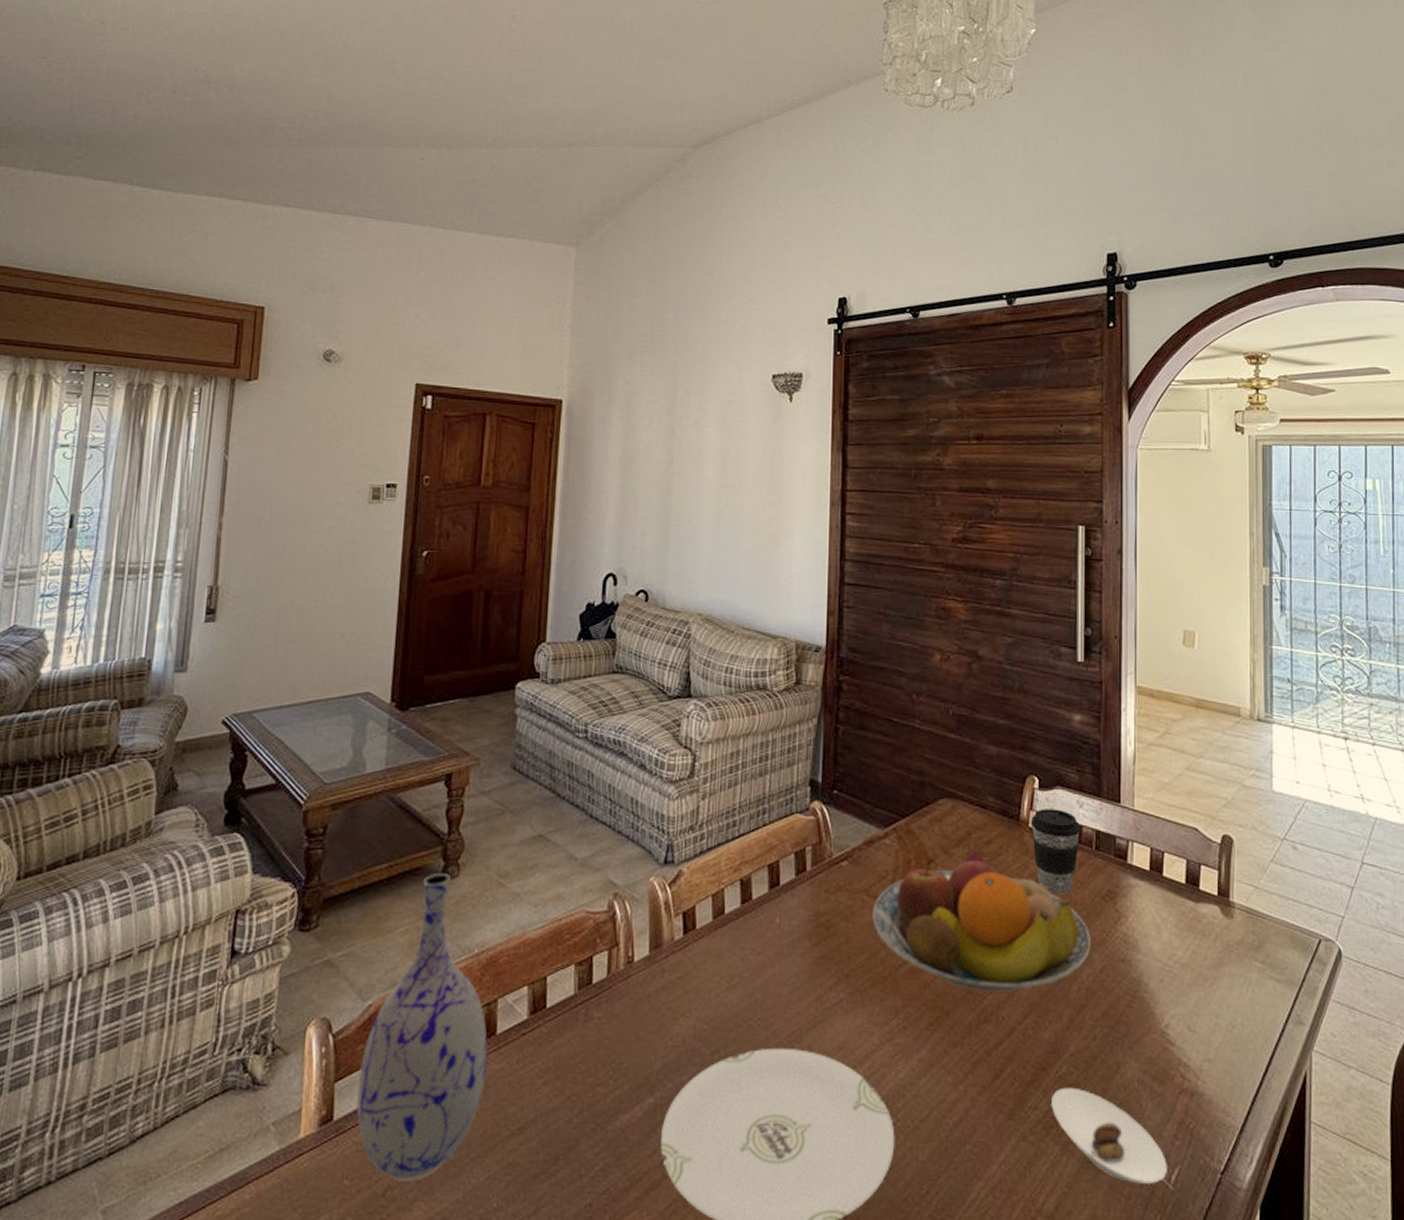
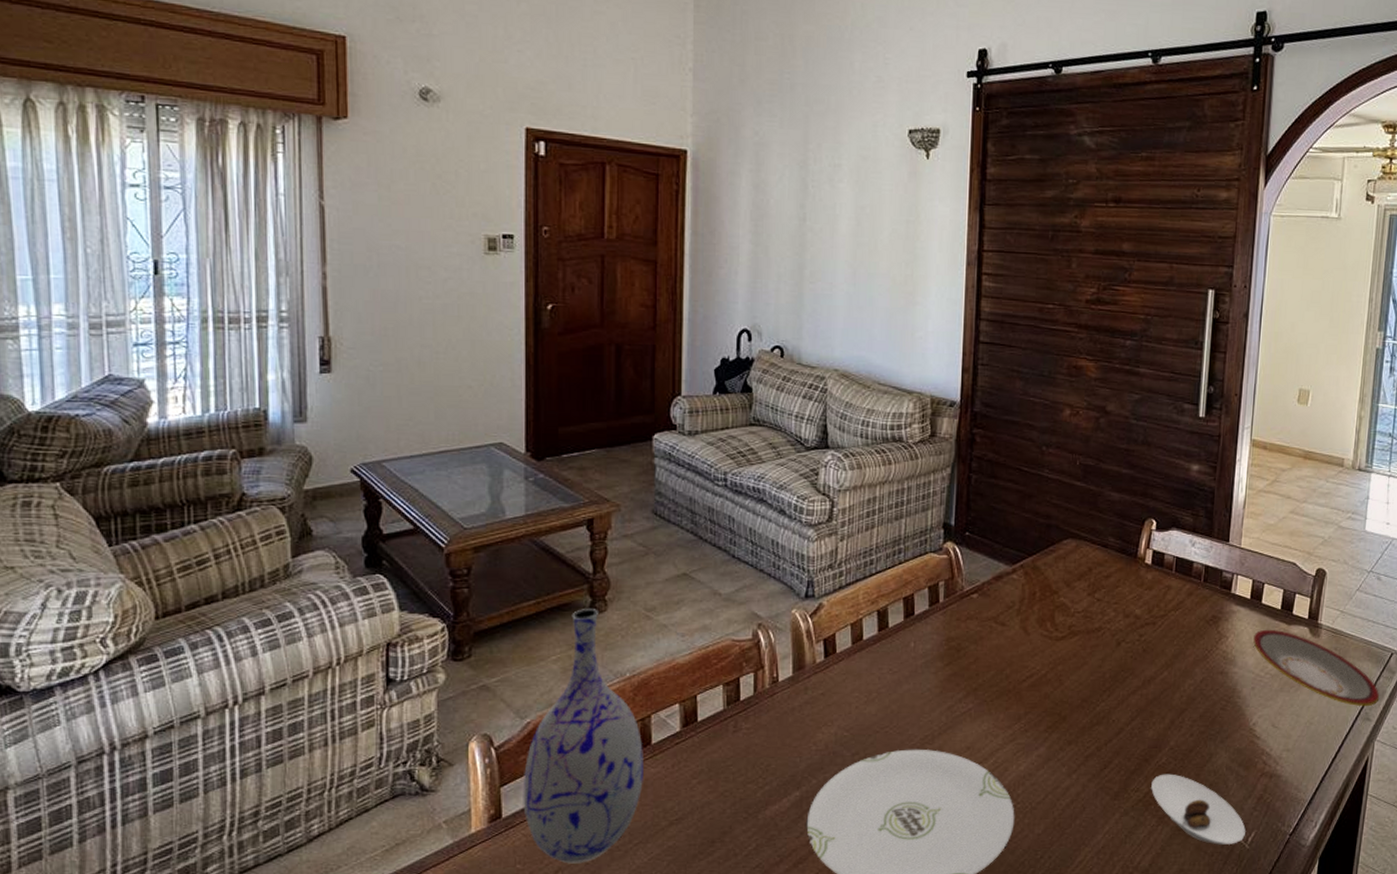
fruit bowl: present [872,850,1092,992] -> none [999,583,1195,700]
coffee cup: present [1030,809,1081,894] -> none [1146,547,1192,620]
plate: none [1157,907,1312,1007] -> present [1253,629,1380,707]

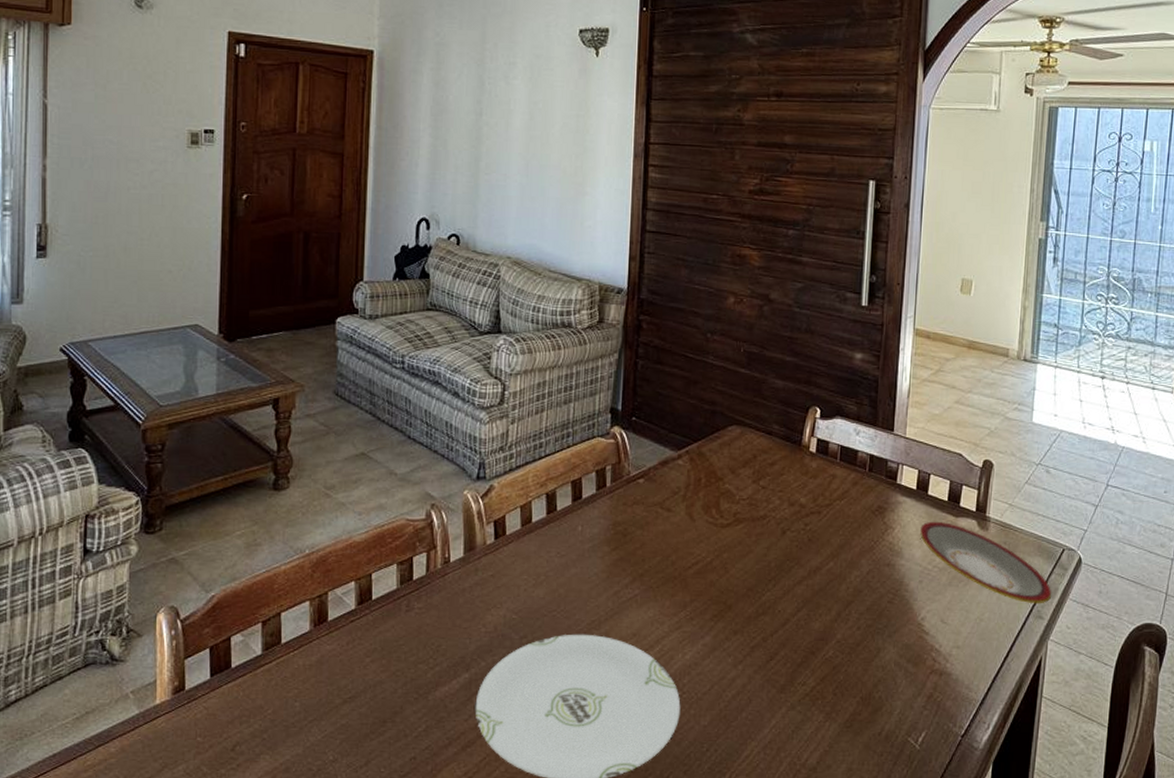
vase: present [523,609,643,864] -> none [205,486,320,739]
saucer: present [1151,773,1246,846] -> none [818,668,916,745]

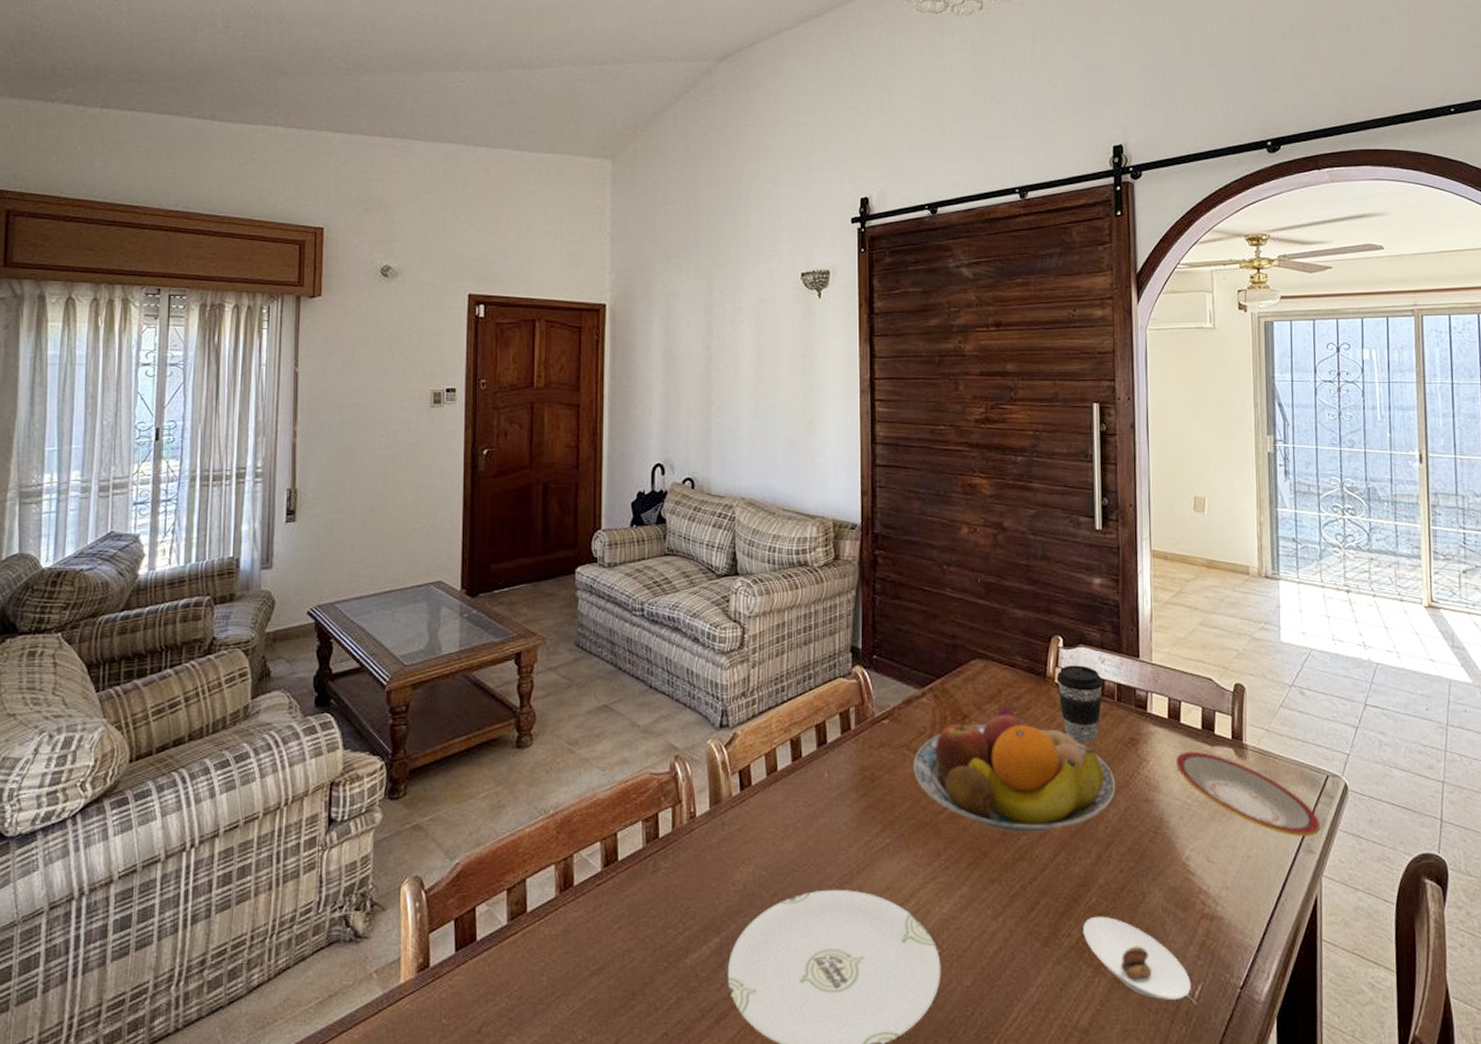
fruit bowl: none [665,470,861,590] -> present [913,705,1116,833]
coffee cup: none [811,435,857,509] -> present [1056,665,1104,743]
saucer: none [818,668,916,745] -> present [1083,916,1191,1001]

